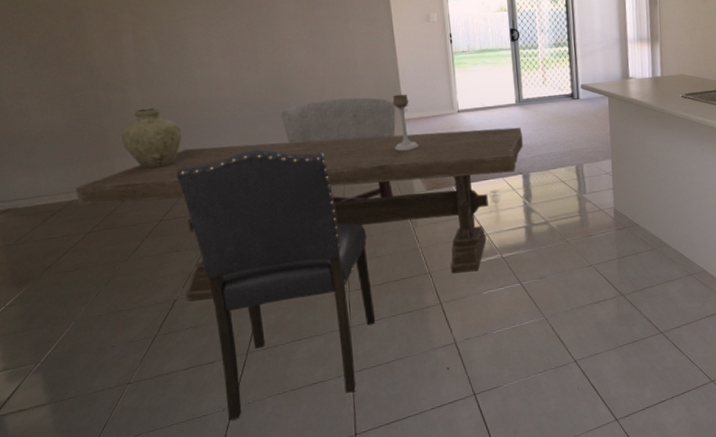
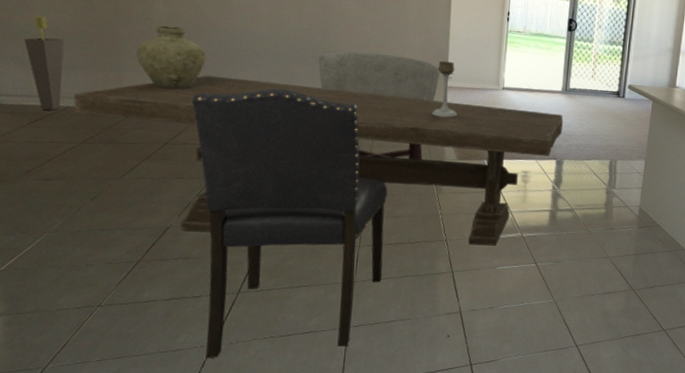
umbrella stand: none [26,120,66,208] -> present [24,15,65,111]

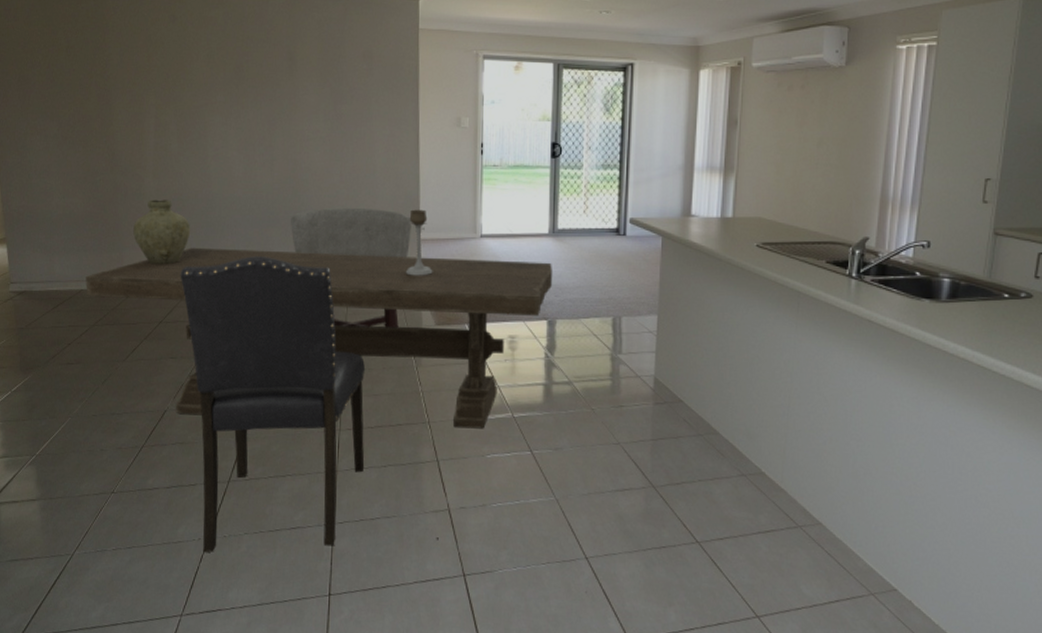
umbrella stand: present [24,15,65,111] -> none [47,201,77,295]

